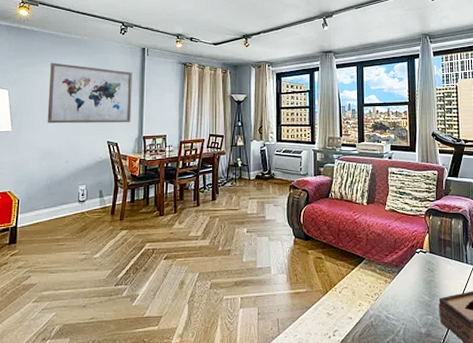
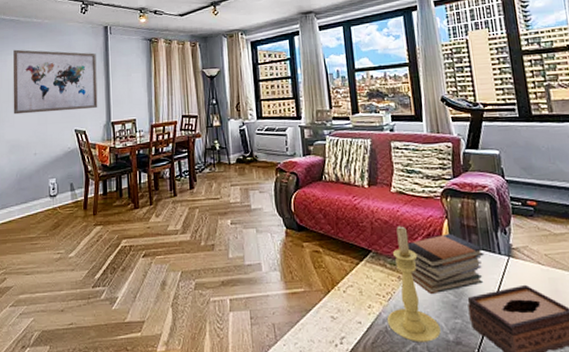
candle holder: none [373,238,415,335] -> present [386,226,441,343]
book stack: none [395,246,455,296] -> present [408,233,485,295]

